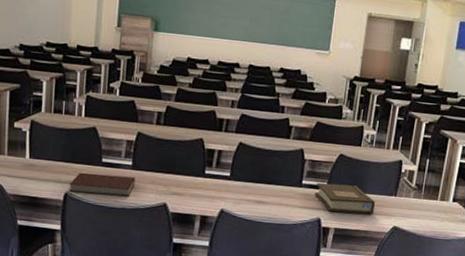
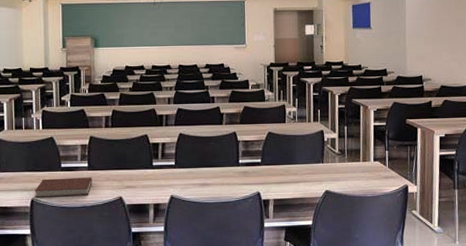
book: present [315,182,376,215] -> none [251,158,307,185]

